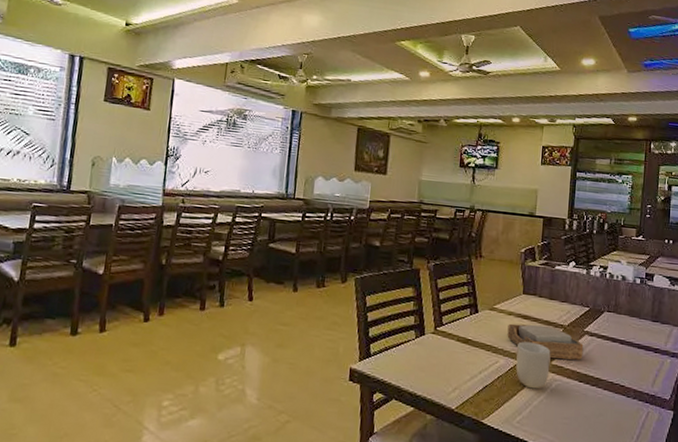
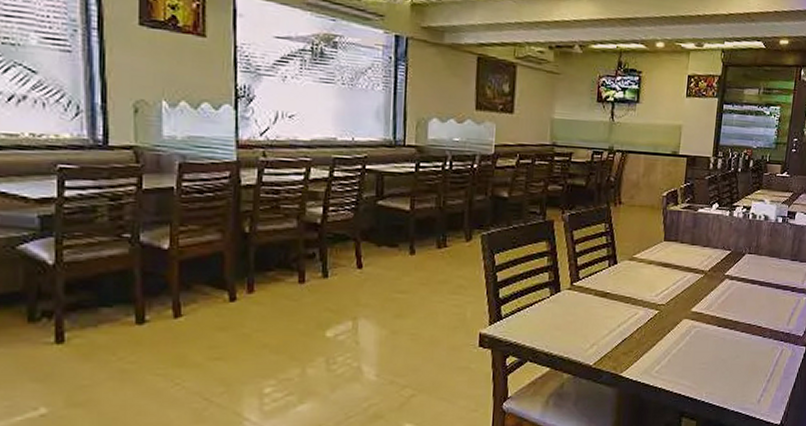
napkin holder: present [507,323,584,360] -> none [647,272,724,306]
cup: present [516,341,551,389] -> none [655,291,691,338]

